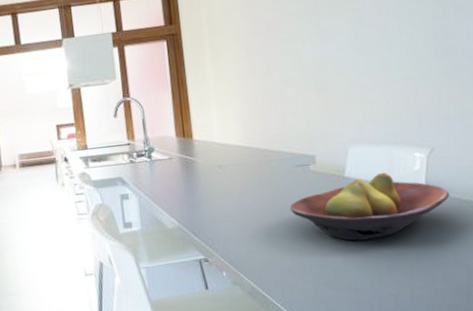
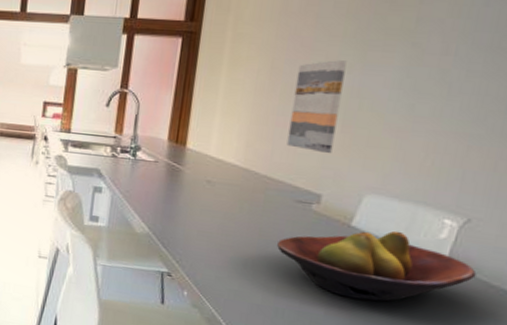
wall art: none [269,35,314,119] -> present [286,60,347,154]

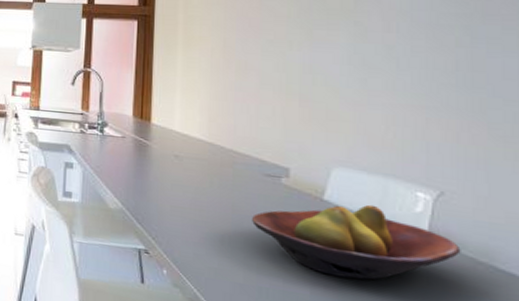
wall art: present [286,60,347,154] -> none [248,39,295,128]

